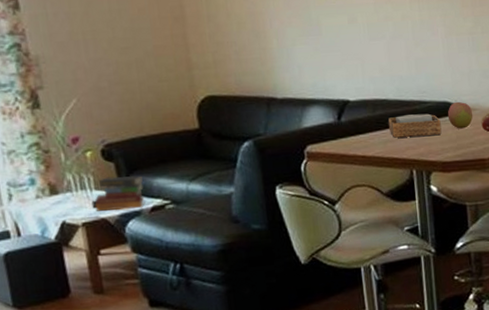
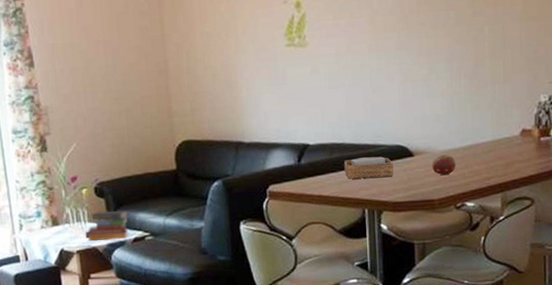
fruit: present [447,101,474,129] -> none [400,145,425,171]

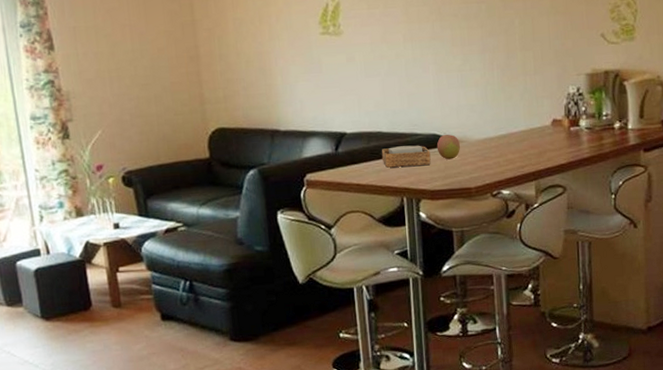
books: present [87,210,129,241] -> none [115,200,160,232]
fruit: none [400,145,425,171] -> present [436,134,461,160]
fruit: present [432,155,456,176] -> none [468,143,491,164]

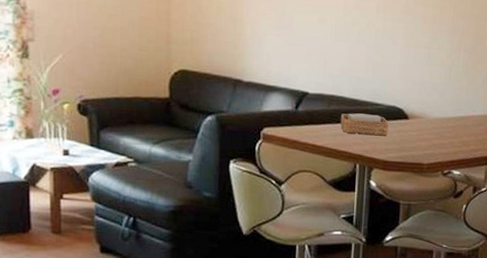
fruit: present [436,134,461,160] -> none [395,108,419,134]

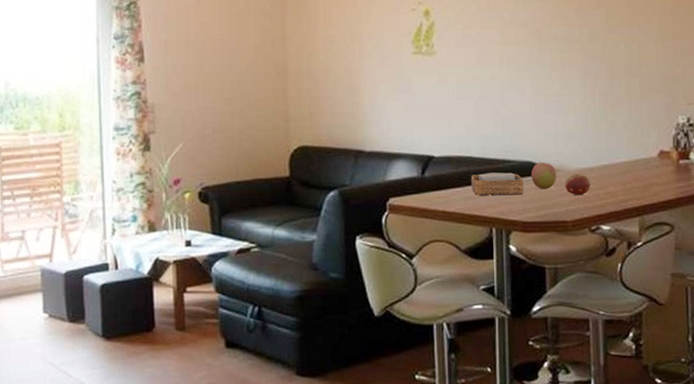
fruit: none [395,108,419,134] -> present [530,162,557,190]
fruit: none [424,122,447,142] -> present [565,174,590,196]

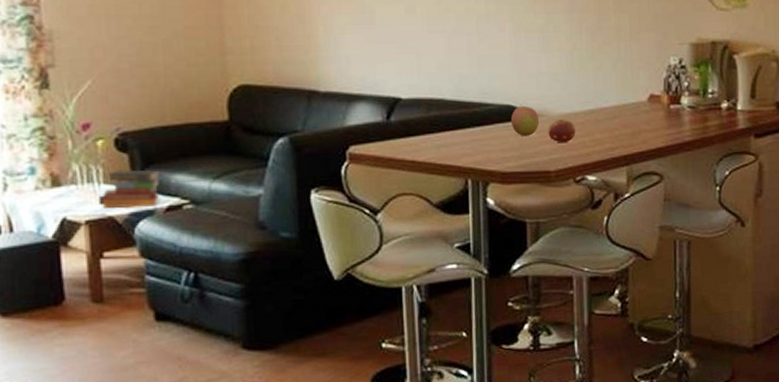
books: none [187,217,233,251] -> present [102,169,160,209]
napkin holder: present [470,172,524,195] -> none [443,117,503,143]

